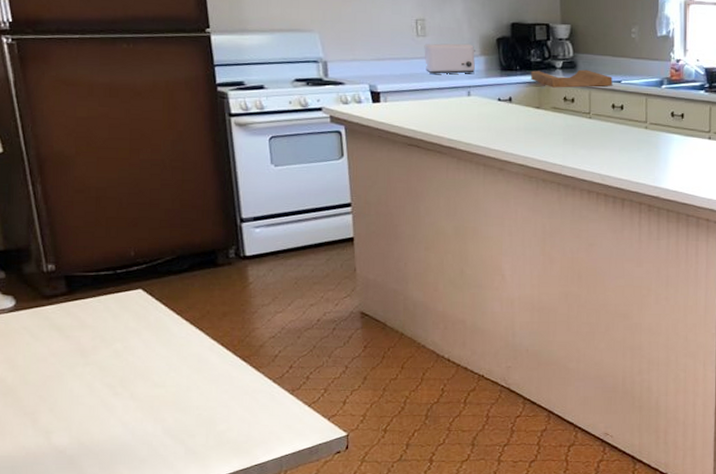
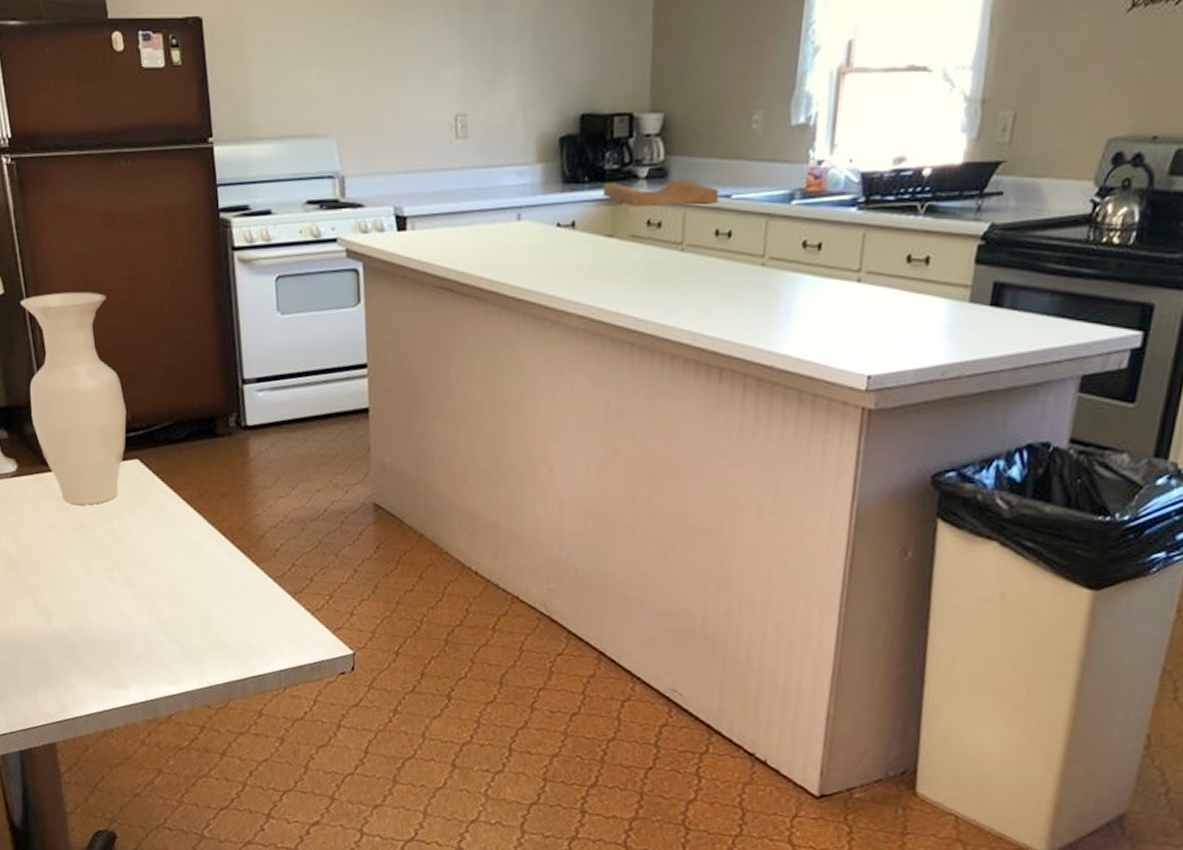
vase: none [20,150,129,332] -> present [20,291,126,505]
toaster: present [424,43,476,75] -> none [464,146,532,192]

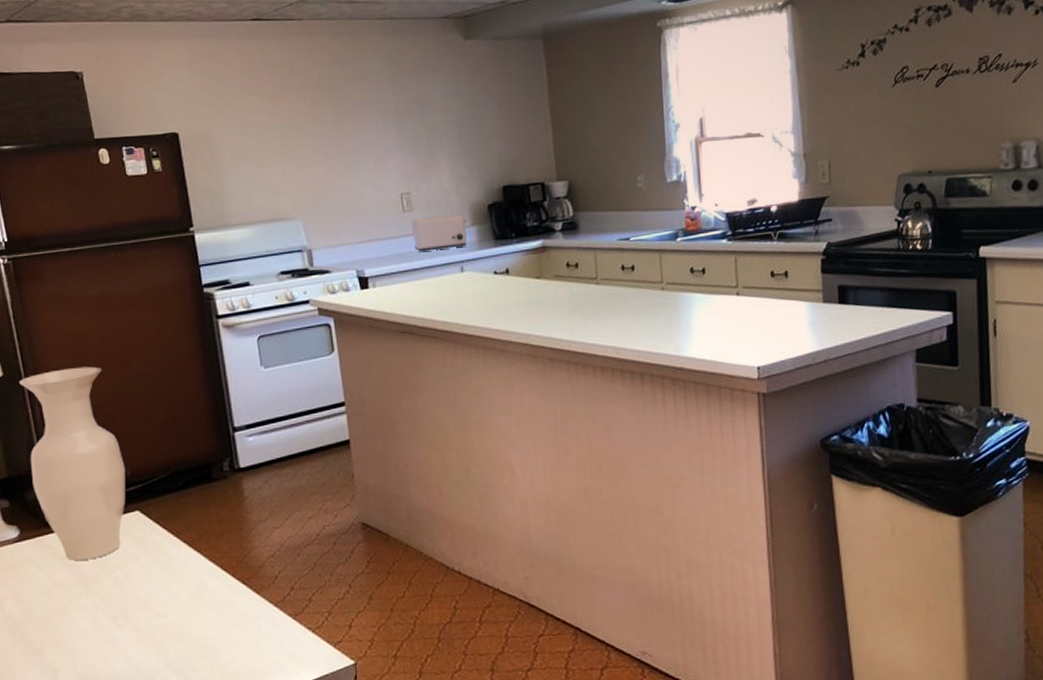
toaster: none [464,146,532,192] -> present [411,214,468,253]
cutting board: present [602,179,719,207] -> none [527,229,620,254]

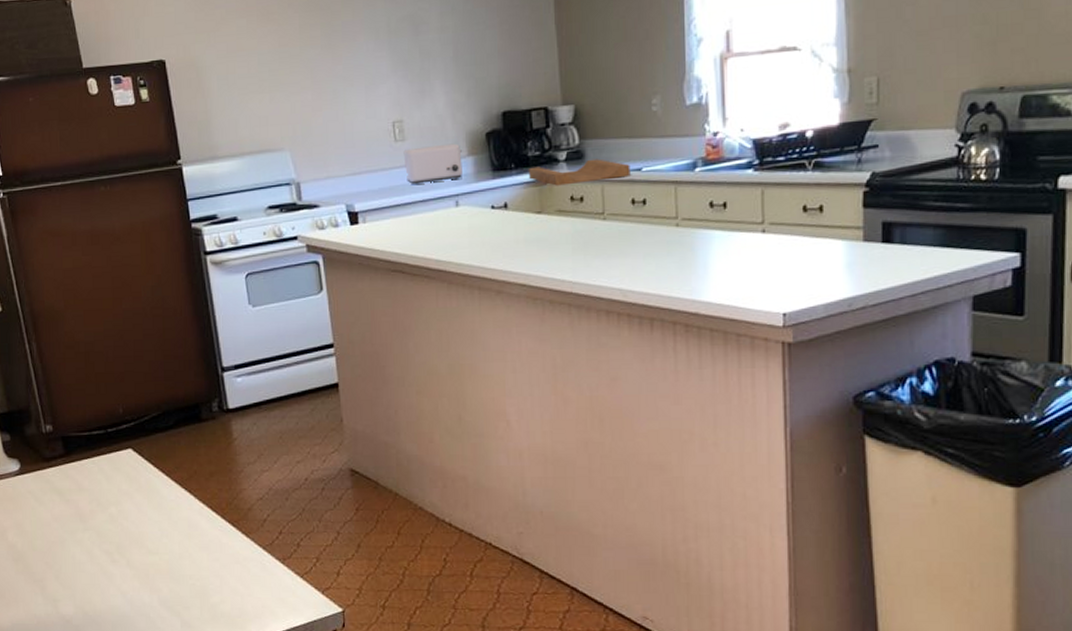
vase: present [19,366,126,560] -> none [17,302,119,495]
cutting board: none [527,229,620,254] -> present [528,159,631,186]

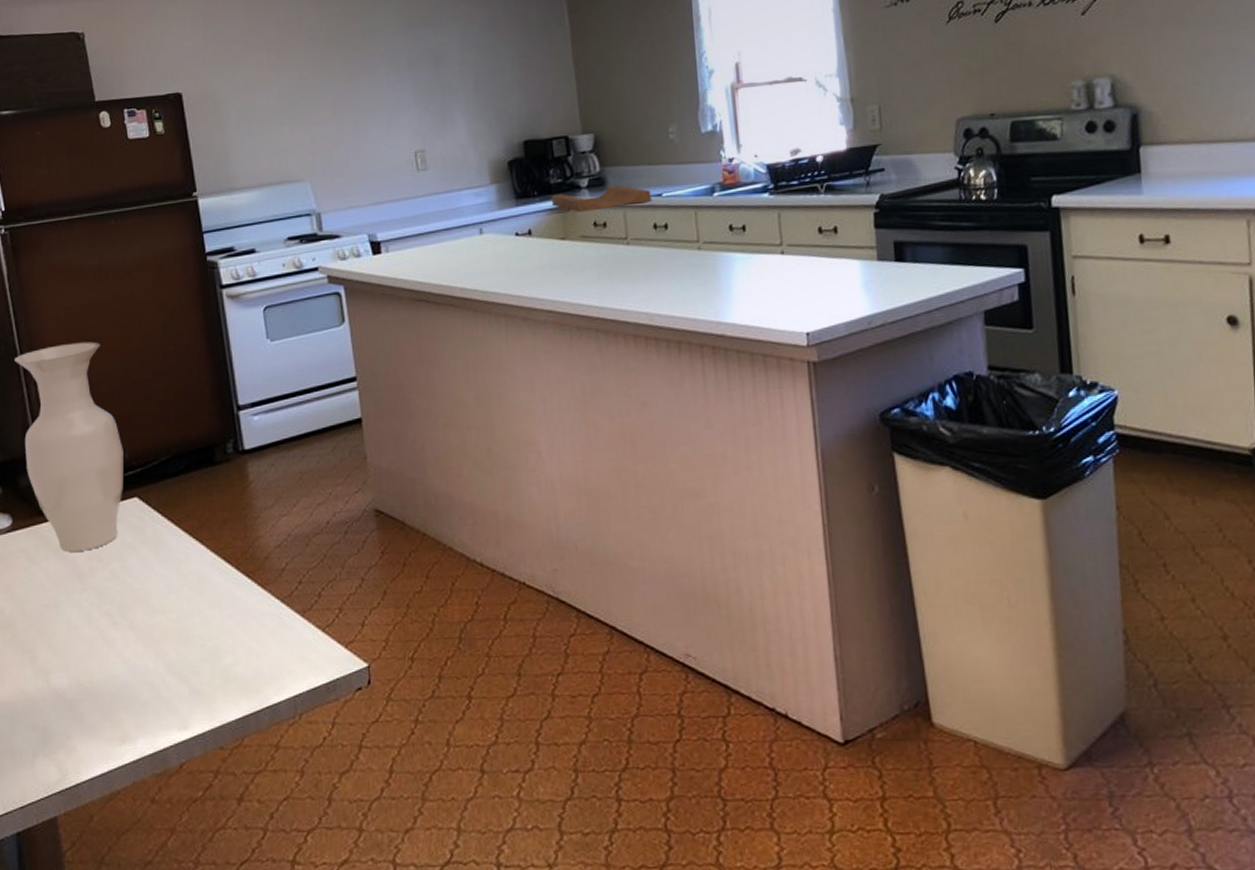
vase: none [17,302,119,495] -> present [14,341,123,552]
toaster: present [403,143,464,186] -> none [426,172,487,214]

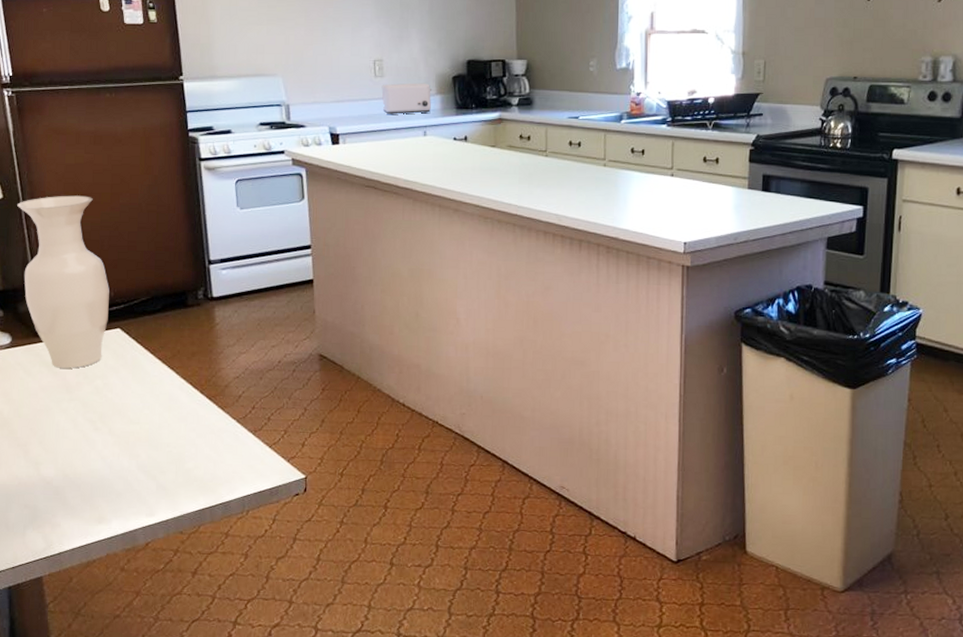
toaster: none [426,172,487,214] -> present [381,83,433,115]
cutting board: present [550,185,652,212] -> none [486,106,570,126]

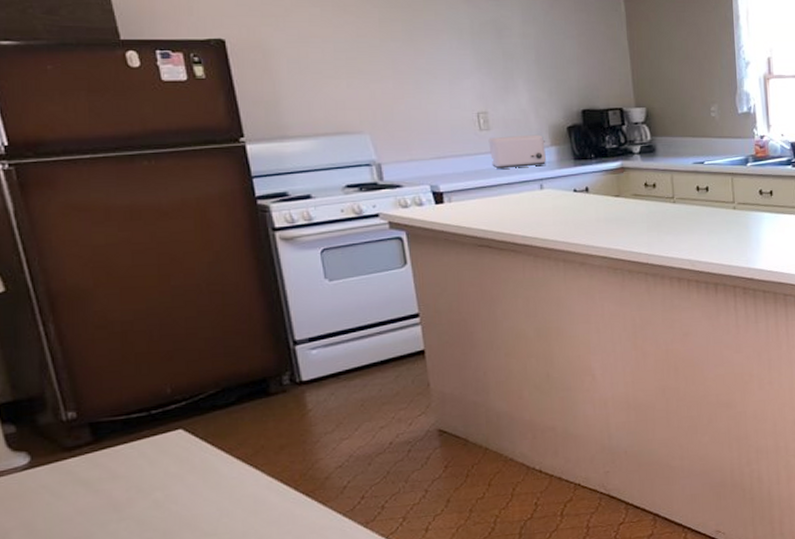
vase: present [17,195,109,369] -> none [27,280,166,485]

